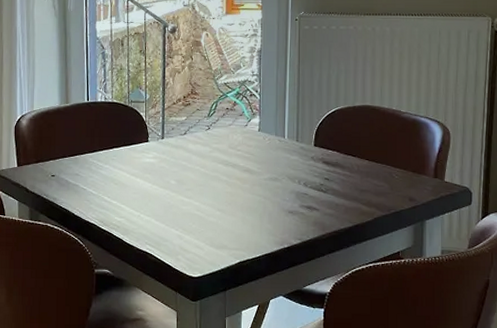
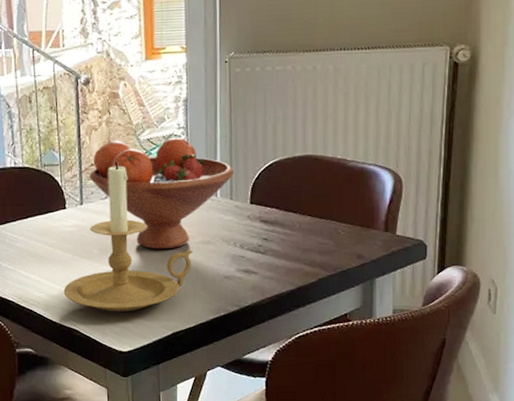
candle holder: none [141,101,262,239] -> present [63,161,193,312]
fruit bowl: none [171,82,301,184] -> present [90,137,235,250]

